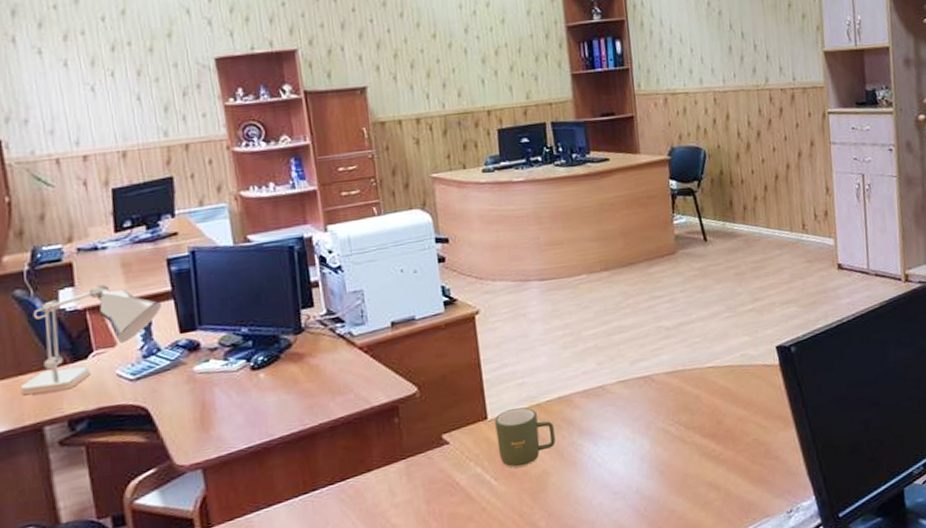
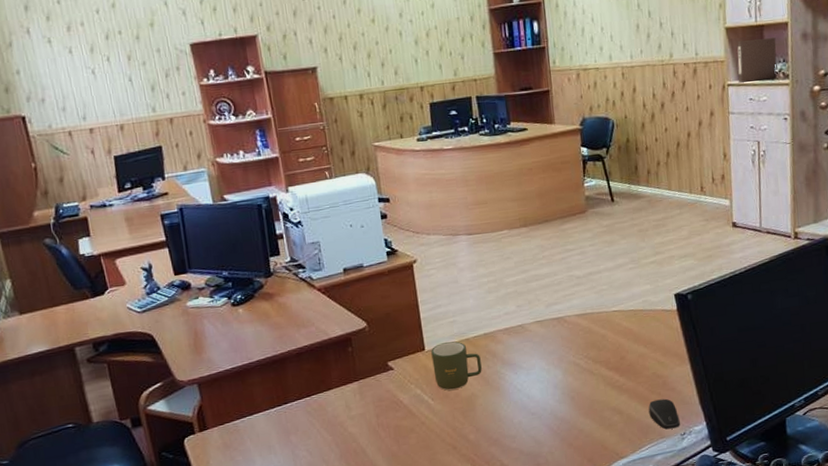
desk lamp: present [21,284,161,396] -> none [55,235,158,323]
computer mouse: none [749,469,786,507] -> present [648,398,680,429]
binder: none [836,63,880,110] -> present [737,38,777,83]

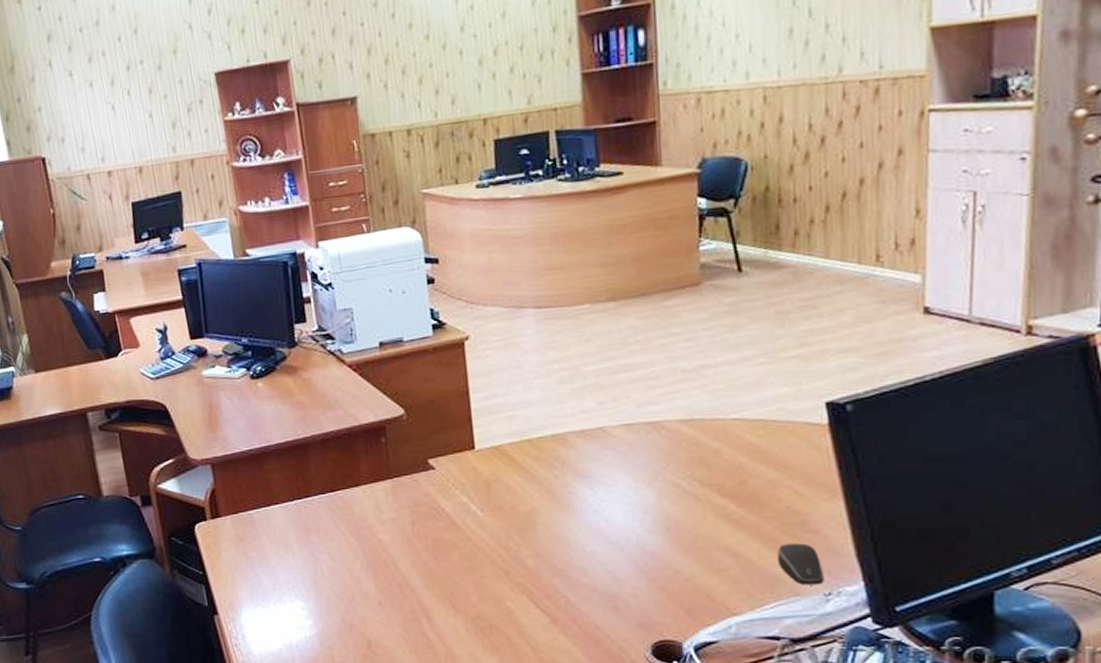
mug: present [431,341,482,391] -> none [482,441,547,503]
binder: present [737,38,777,83] -> none [946,39,1015,107]

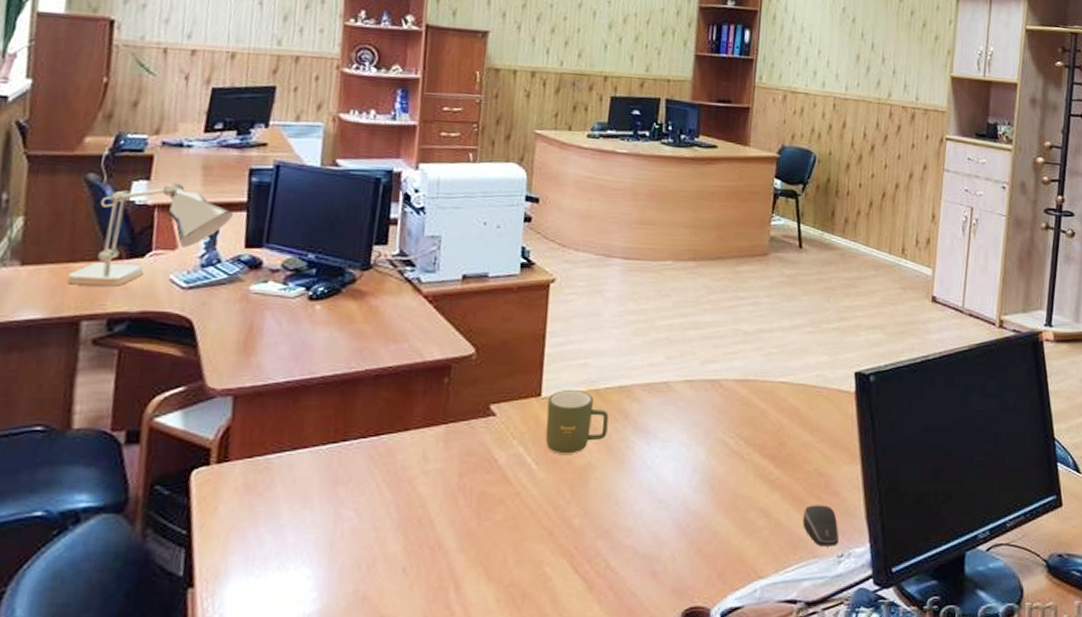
desk lamp: none [69,291,174,384] -> present [68,183,233,286]
mug: none [482,441,547,503] -> present [545,390,609,456]

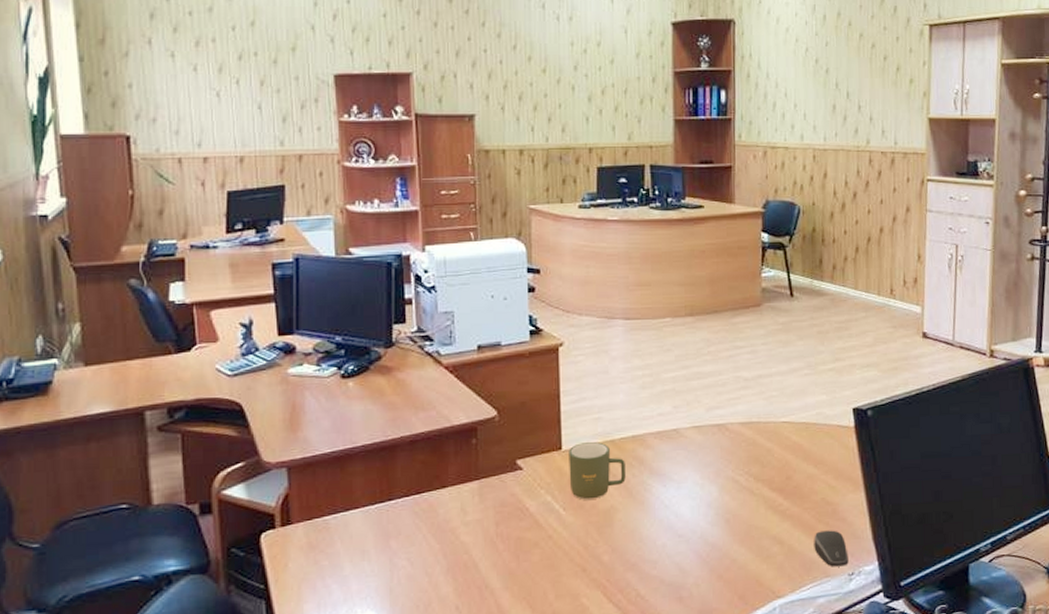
desk lamp: present [68,183,233,286] -> none [128,282,263,380]

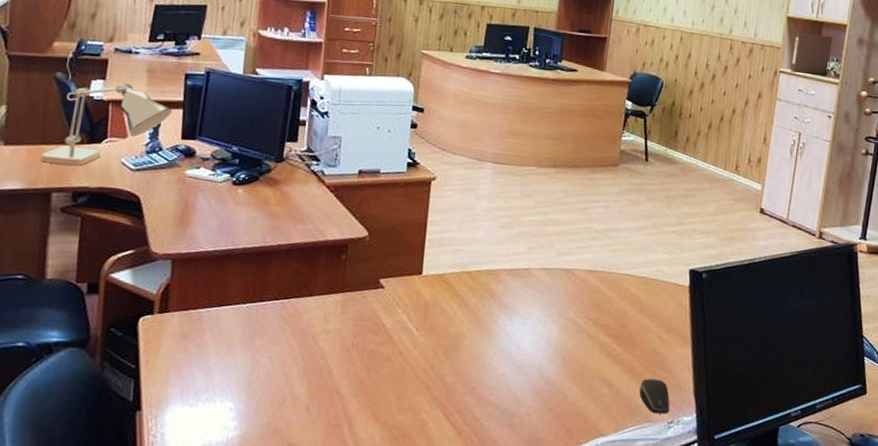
desk lamp: none [128,282,263,380] -> present [41,83,172,166]
mug: present [569,442,626,501] -> none [425,270,478,325]
binder: none [938,134,982,179] -> present [790,32,833,76]

